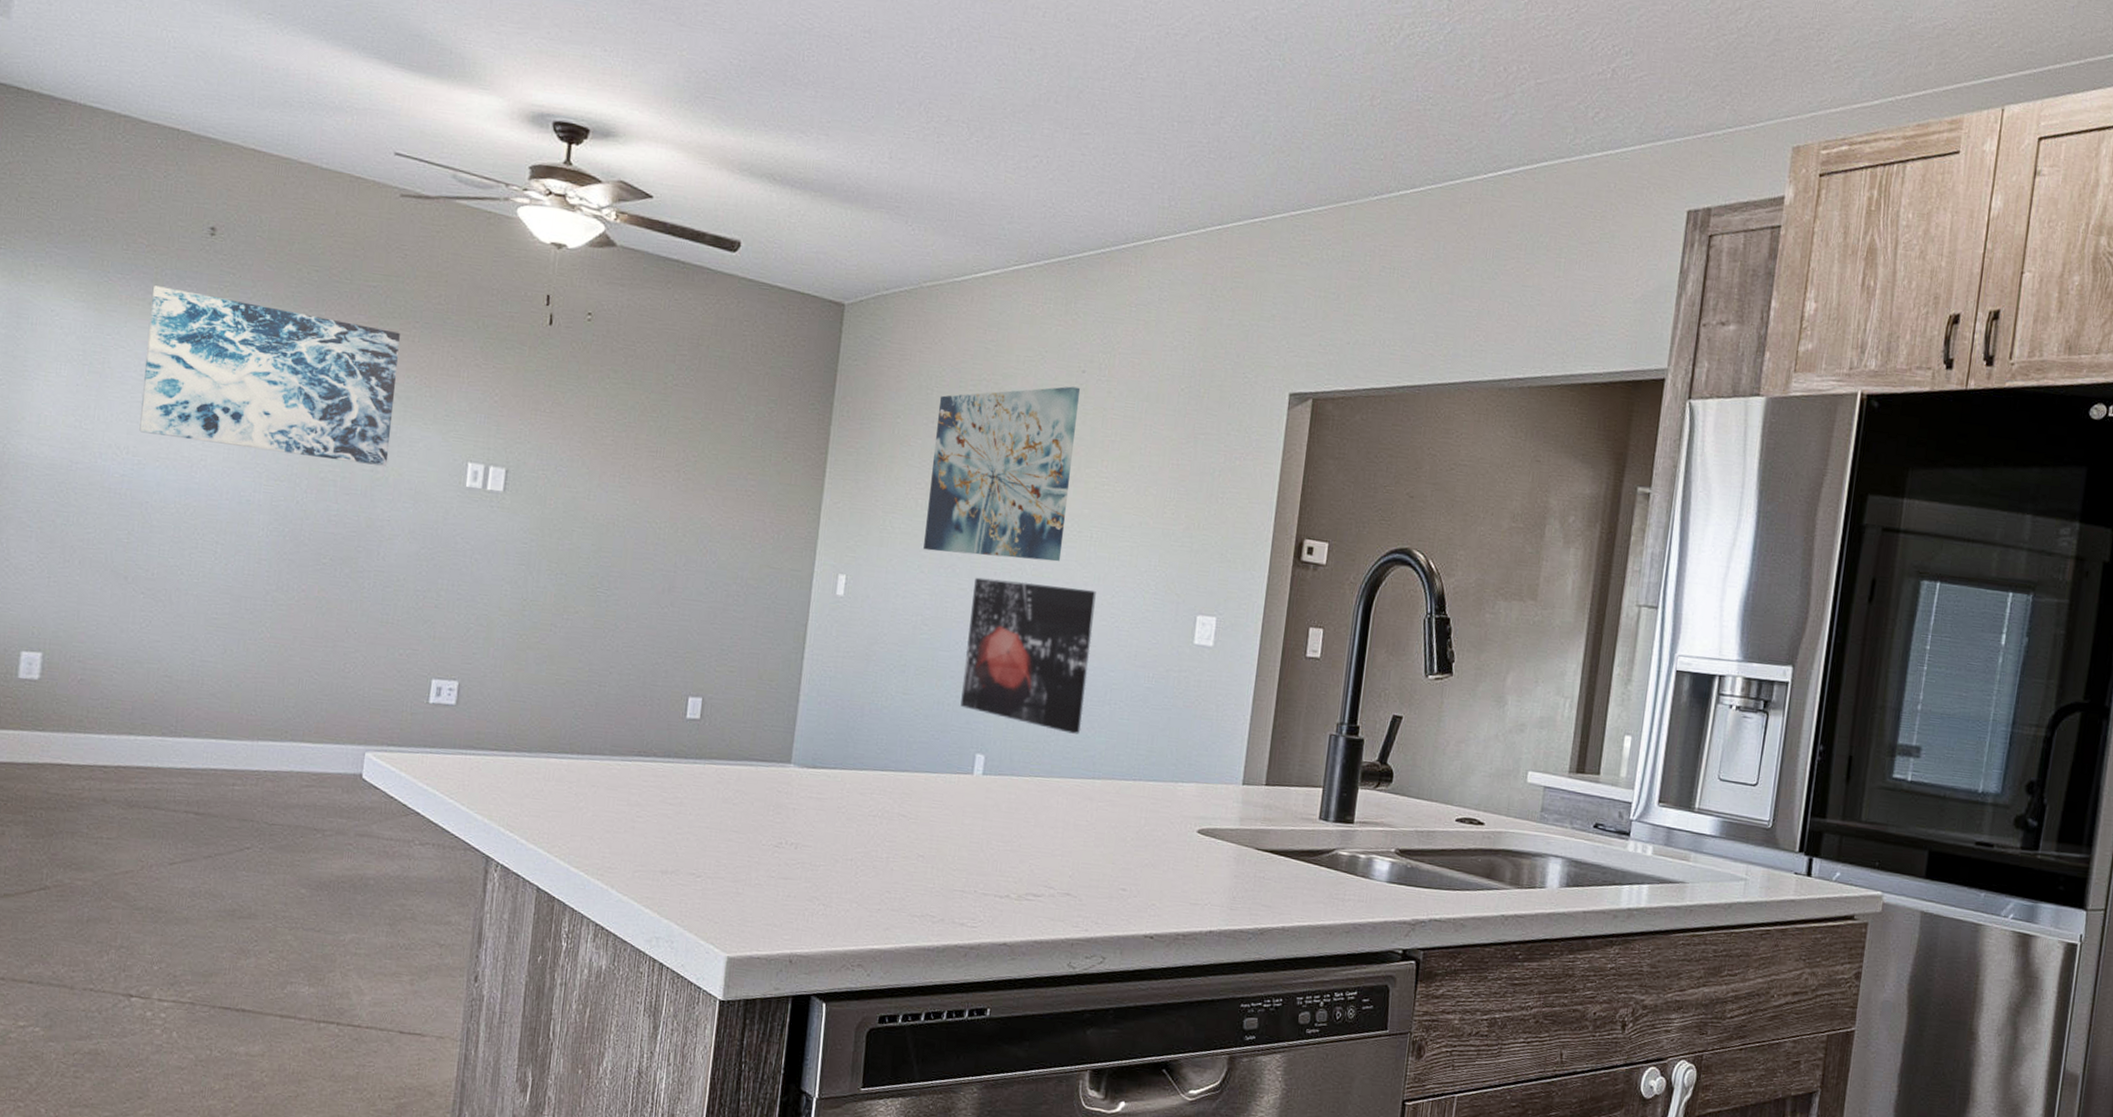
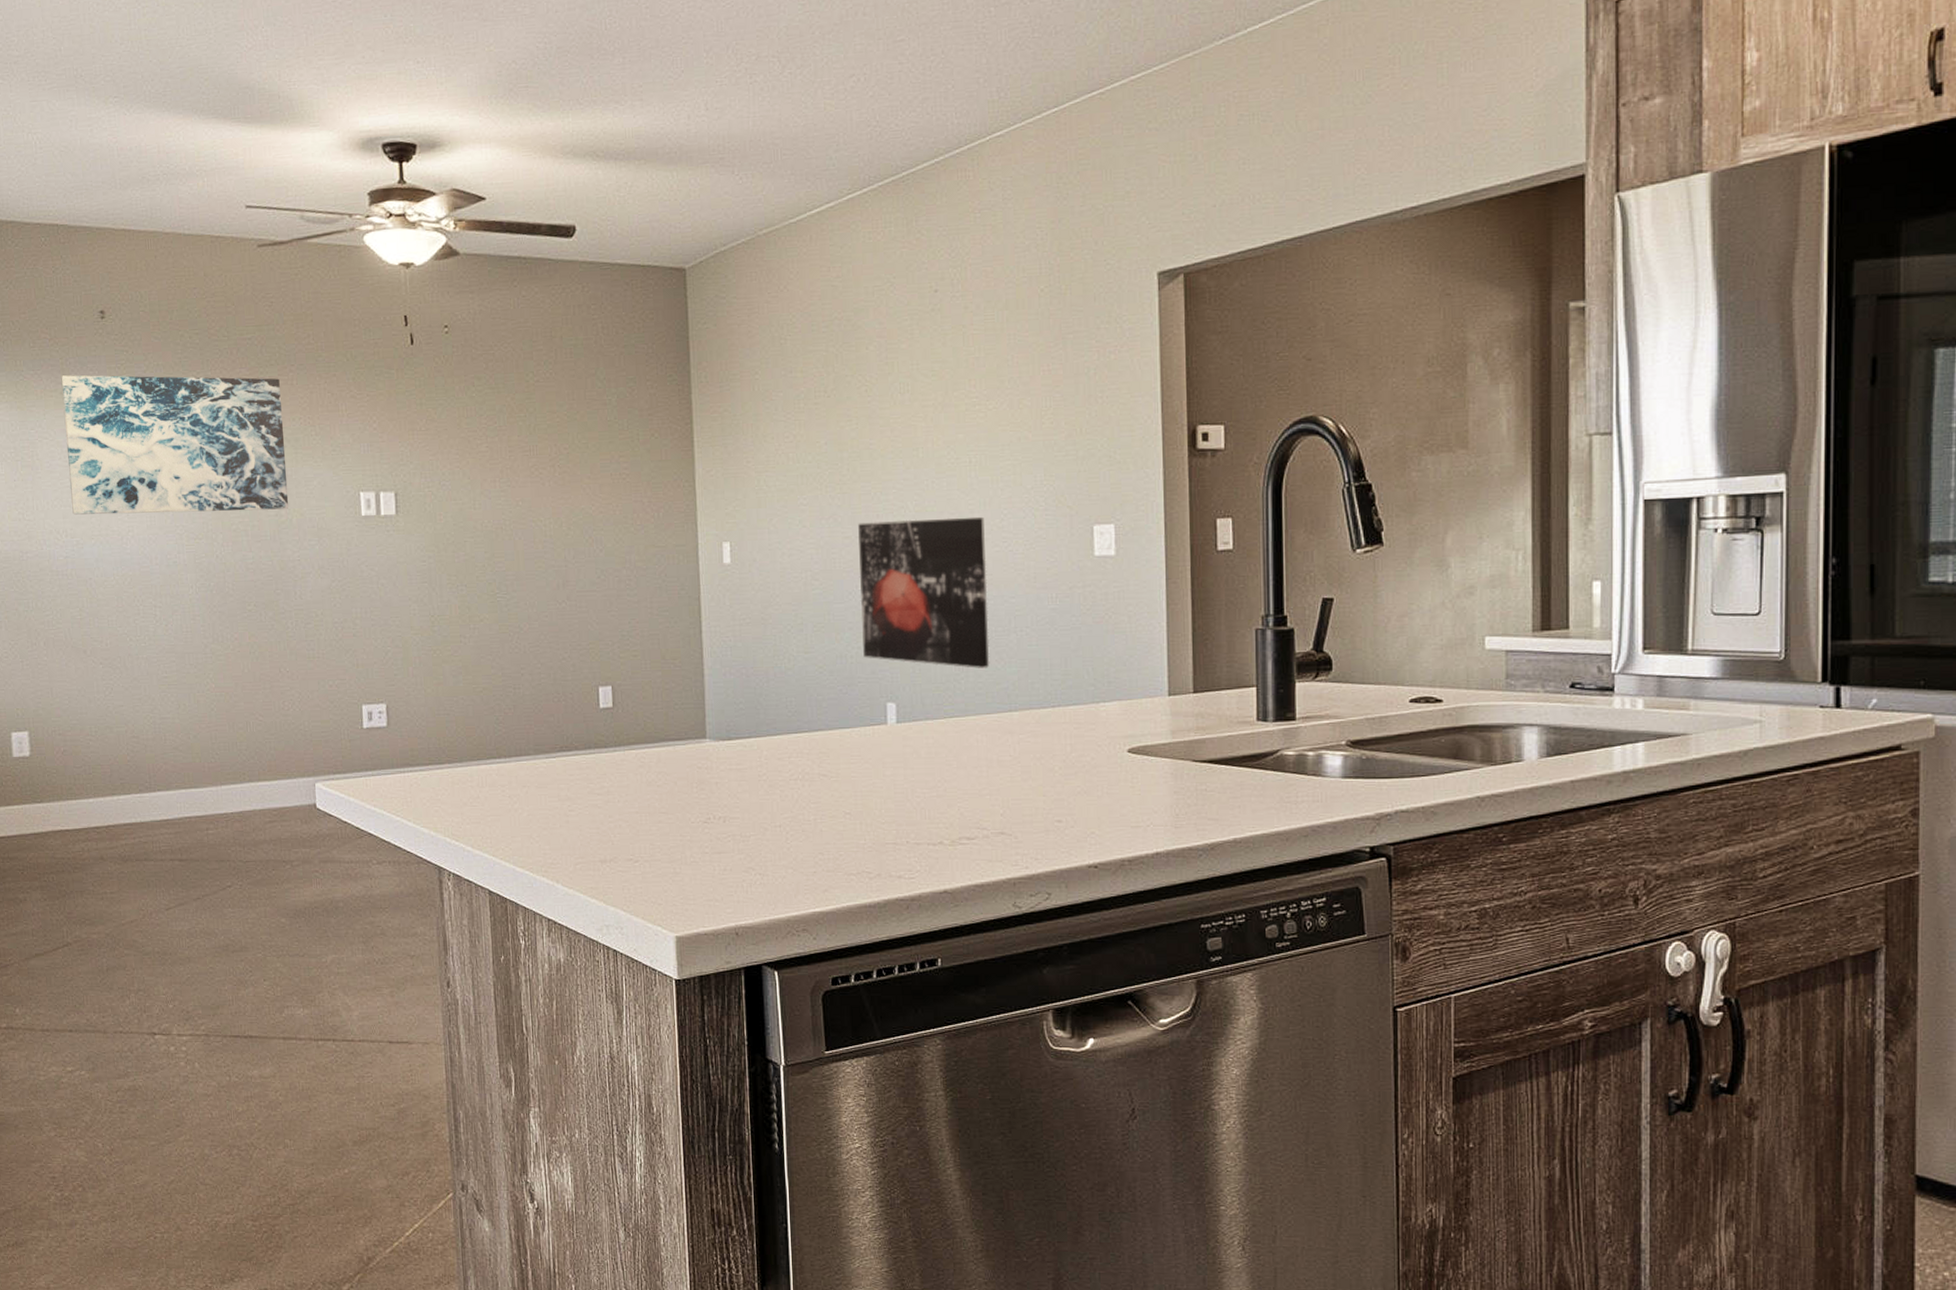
wall art: present [923,386,1080,562] -> none [794,308,942,504]

